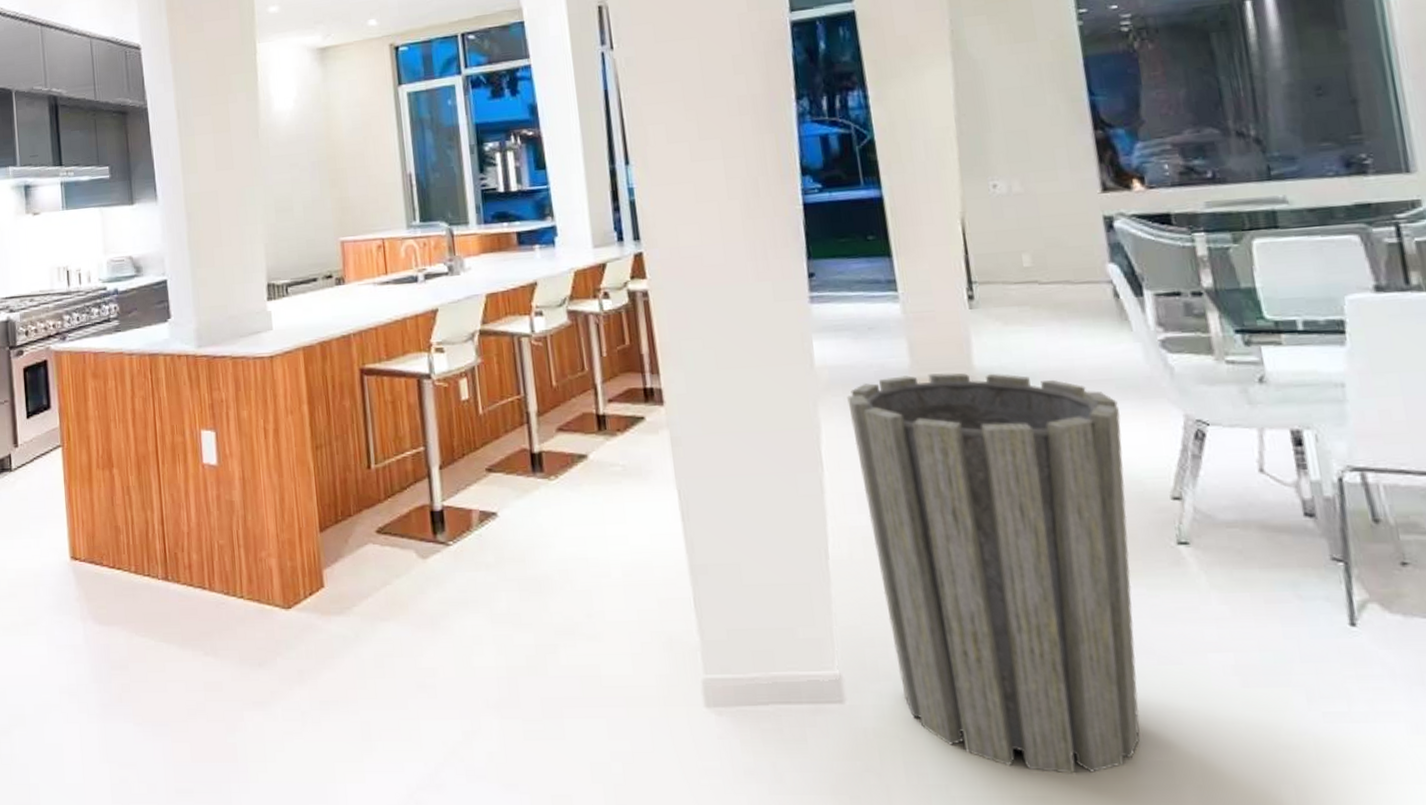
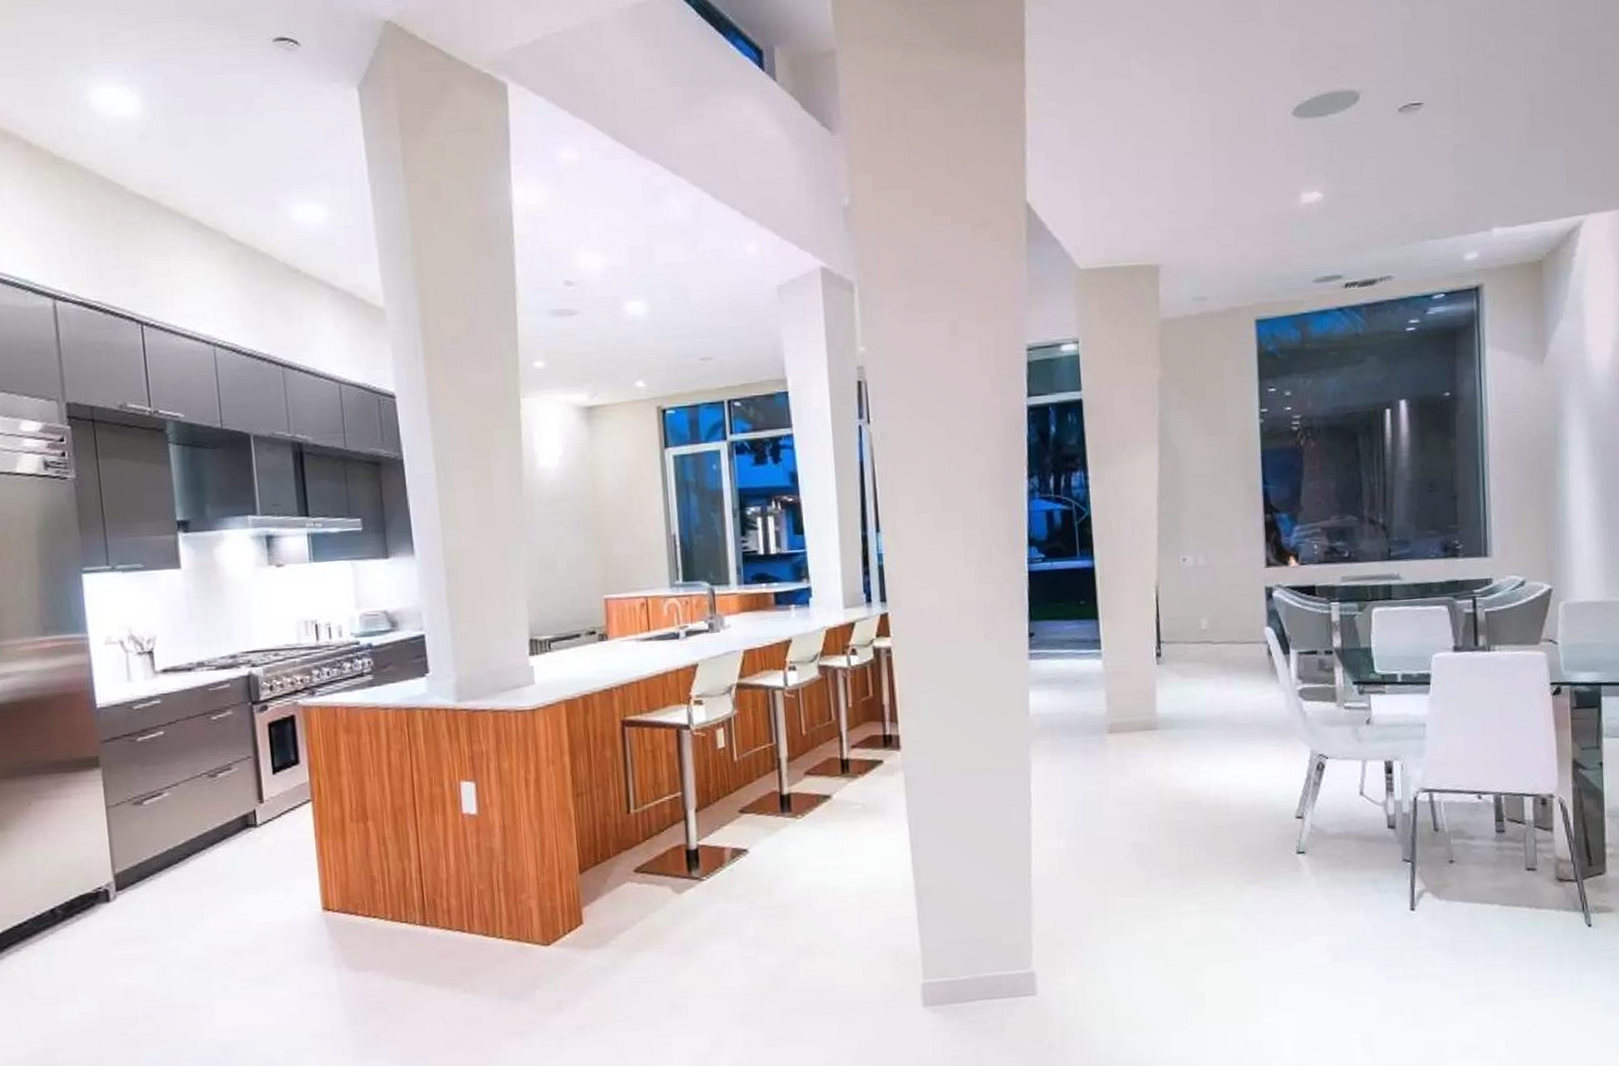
trash can: present [847,372,1140,774] -> none [1054,718,1264,1038]

